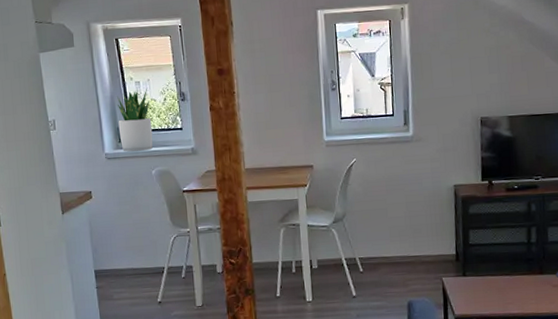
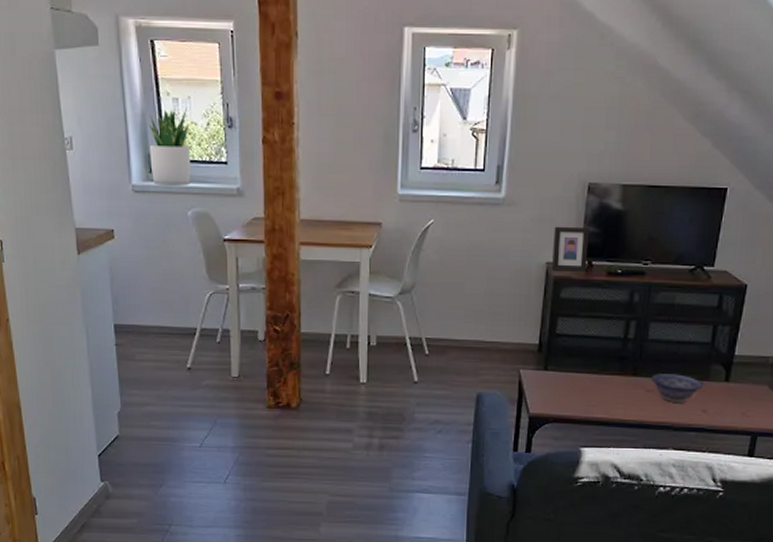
picture frame: none [457,154,489,191] -> present [552,226,589,271]

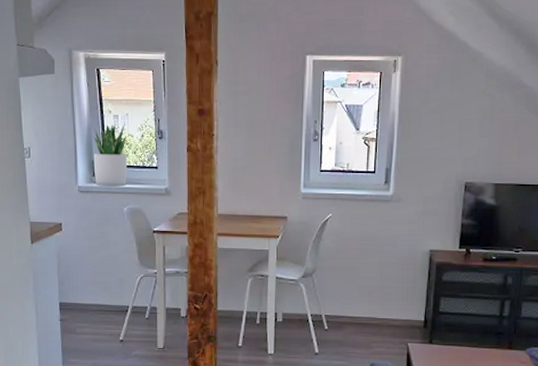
picture frame: present [552,226,589,271] -> none [435,219,466,258]

